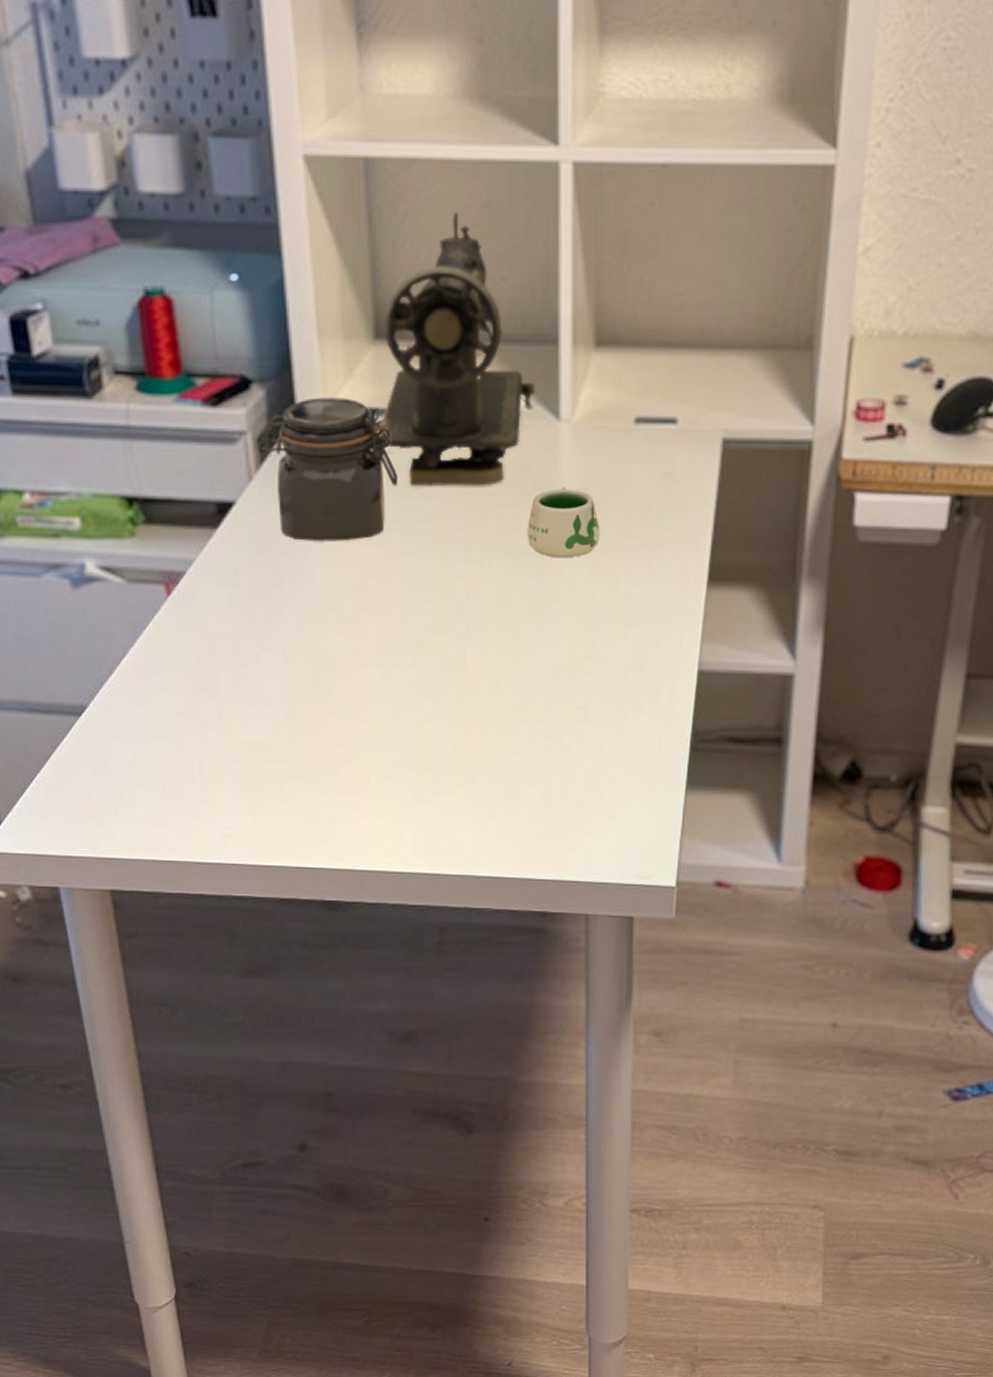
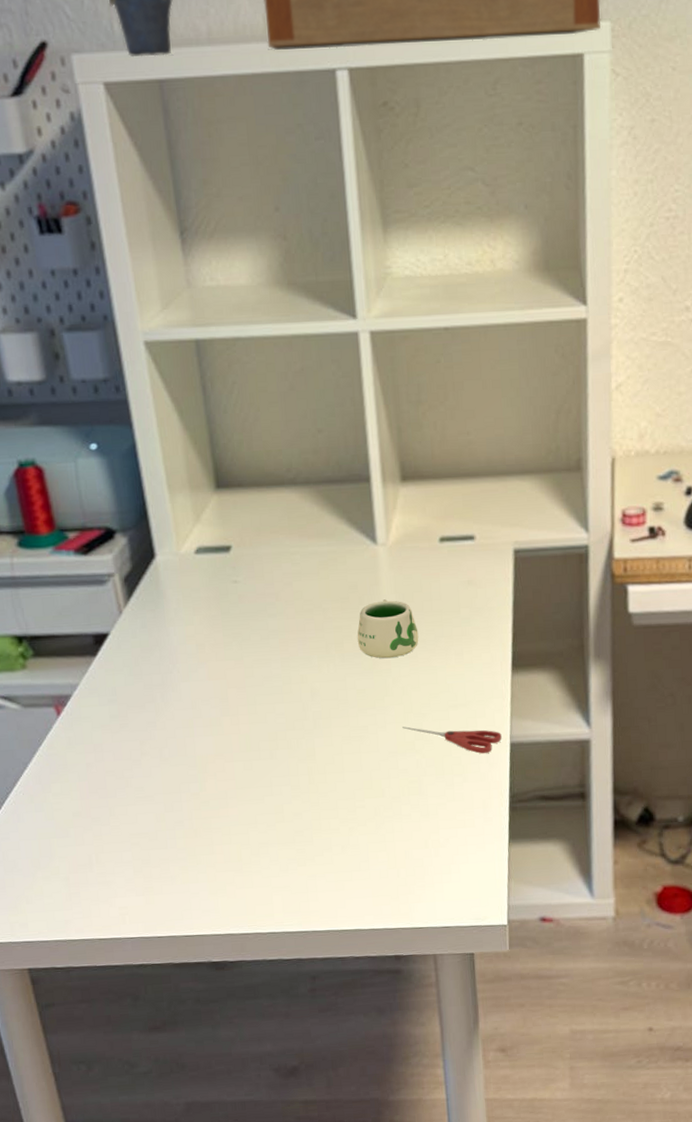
jar: present [258,397,398,541] -> none [125,539,246,661]
sewing machine: present [378,212,535,487] -> none [222,379,354,609]
scissors: none [572,641,689,682] -> present [402,726,502,754]

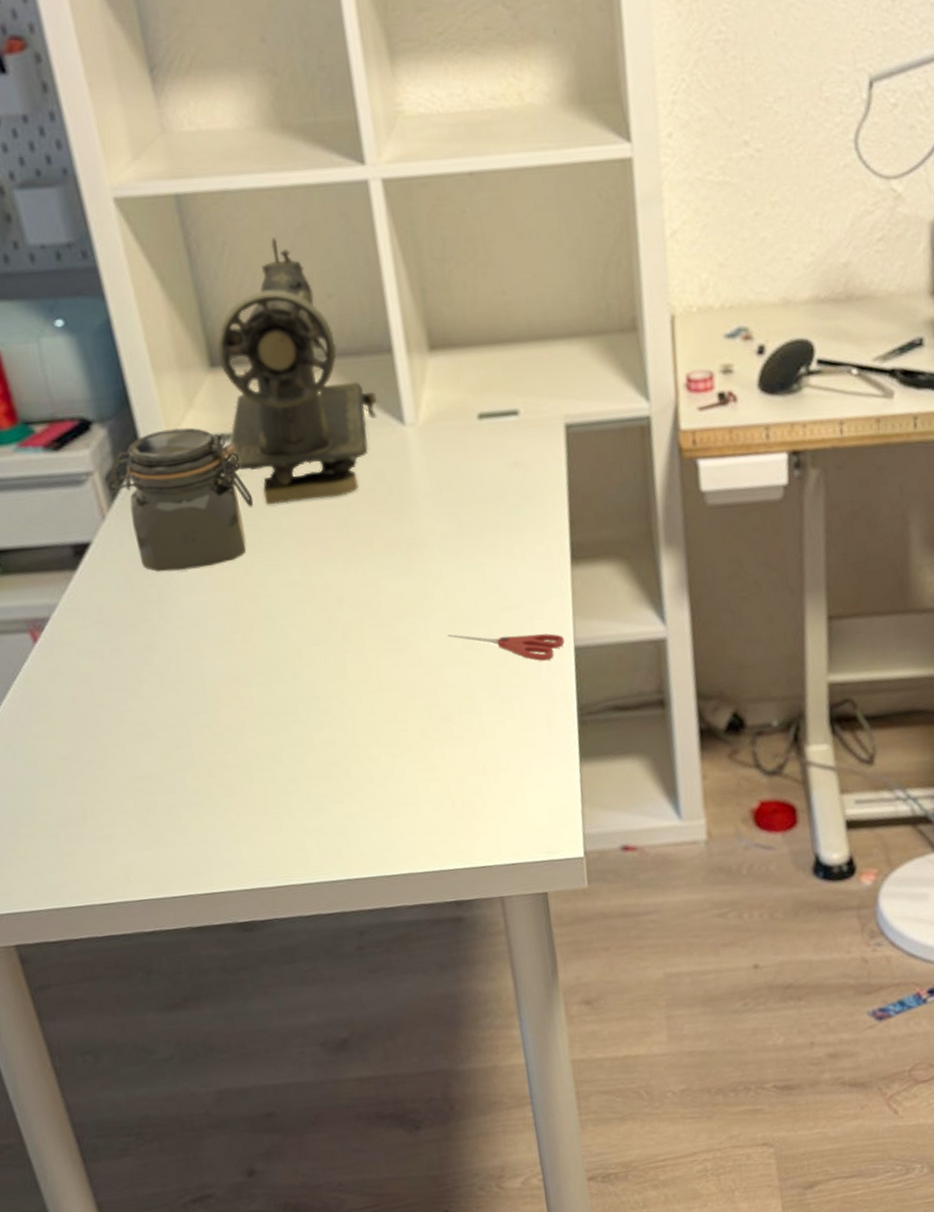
jar: none [125,539,246,661] -> present [107,427,254,572]
sewing machine: none [222,379,354,609] -> present [217,238,377,505]
mug: present [357,599,419,659] -> none [388,488,461,557]

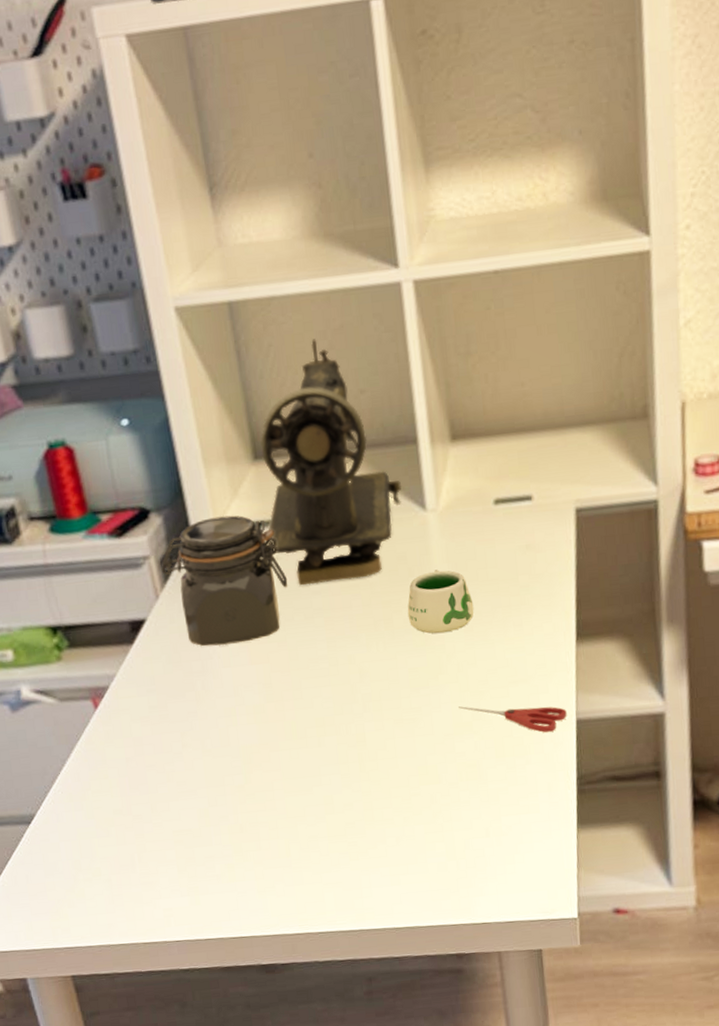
mug: none [388,488,461,557] -> present [407,569,474,634]

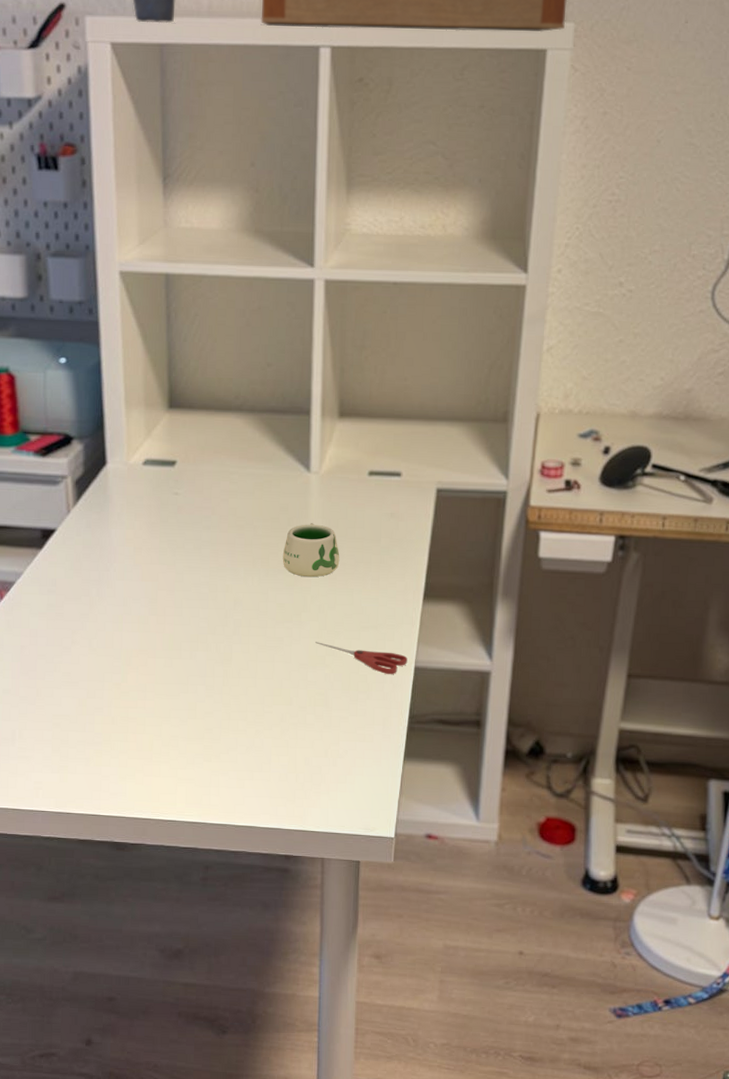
jar: present [161,515,288,647] -> none [76,451,184,561]
sewing machine: present [260,339,401,586] -> none [168,315,291,521]

